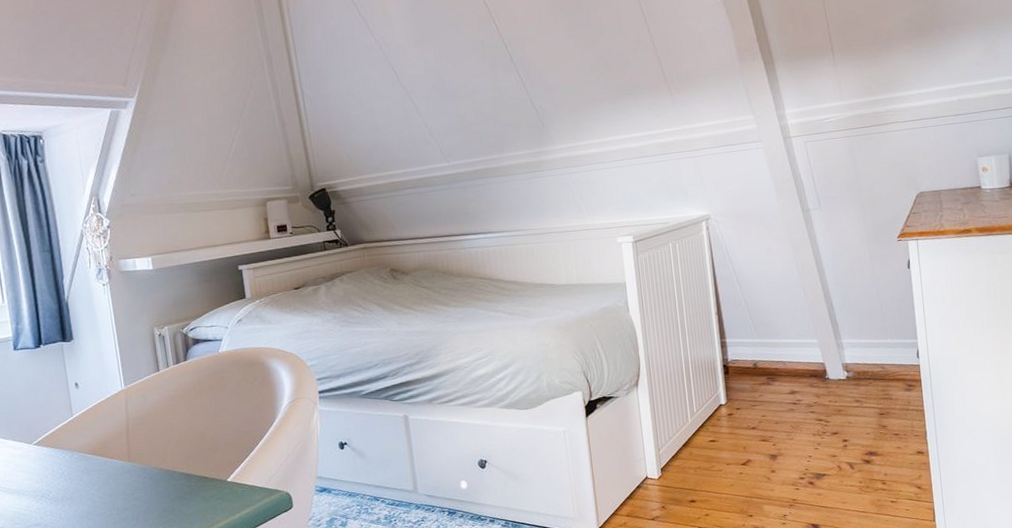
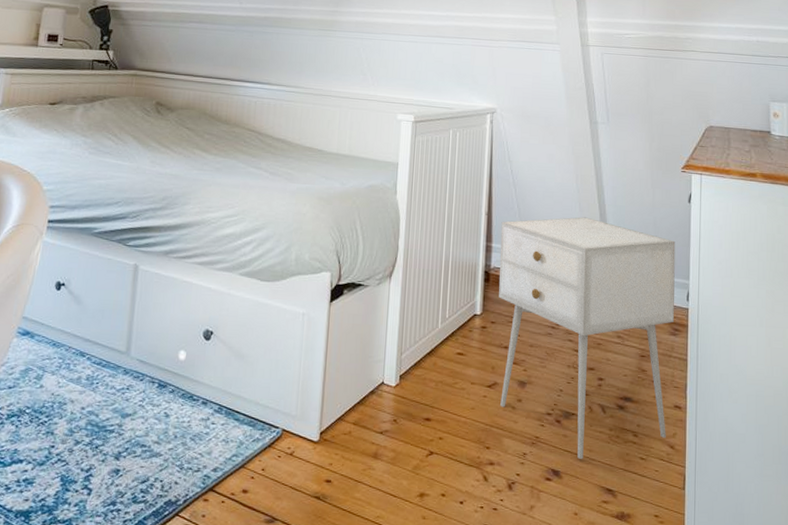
nightstand: none [732,299,912,512] -> present [499,217,676,459]

